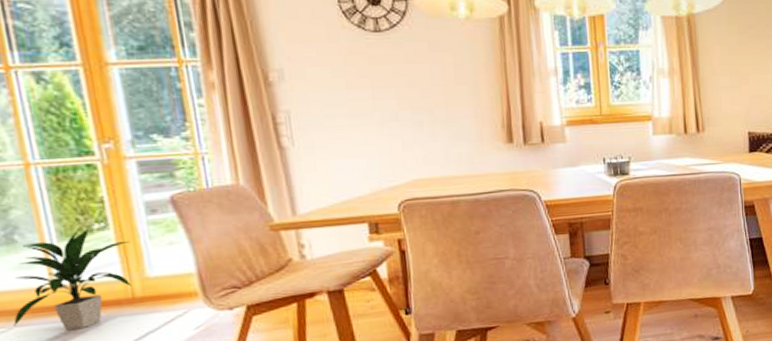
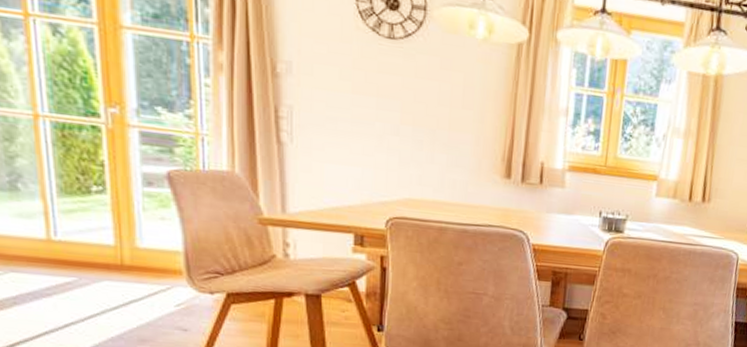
indoor plant: present [13,228,132,330] -> none [10,188,125,285]

